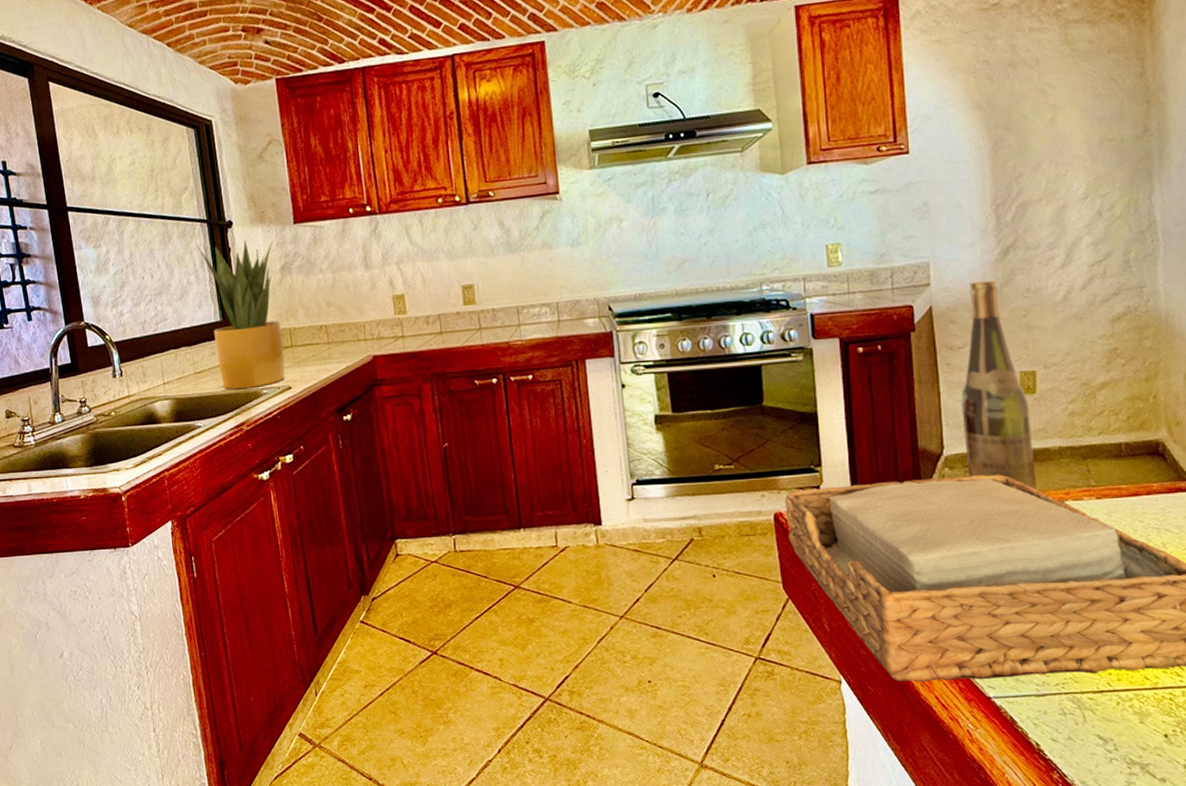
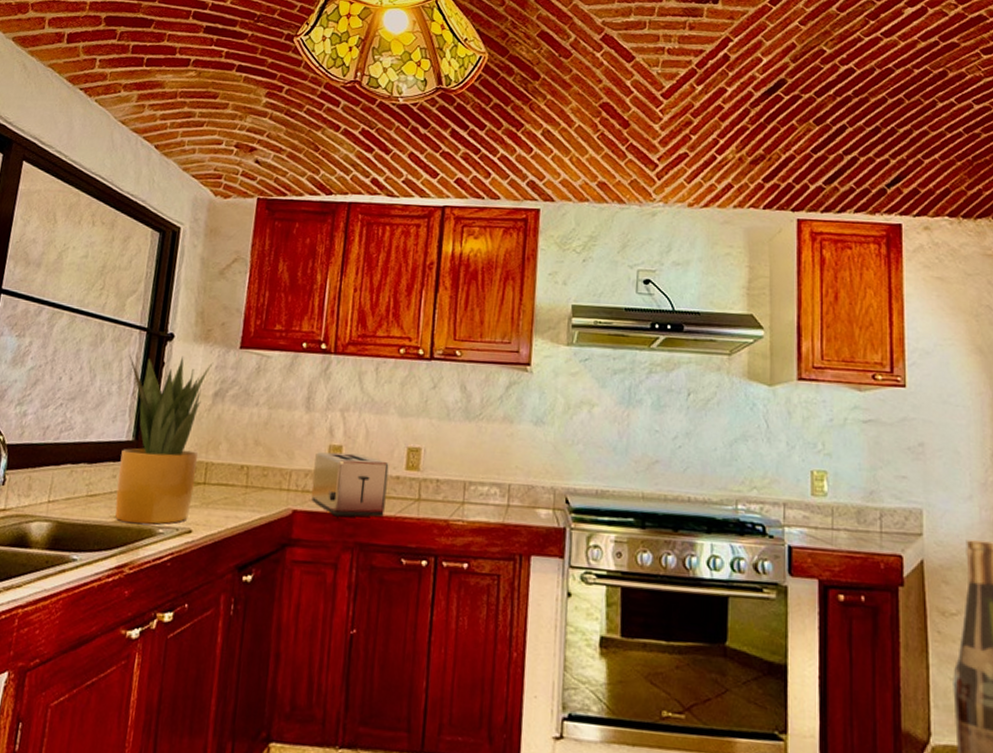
toaster: none [382,298,453,355] -> present [311,452,389,518]

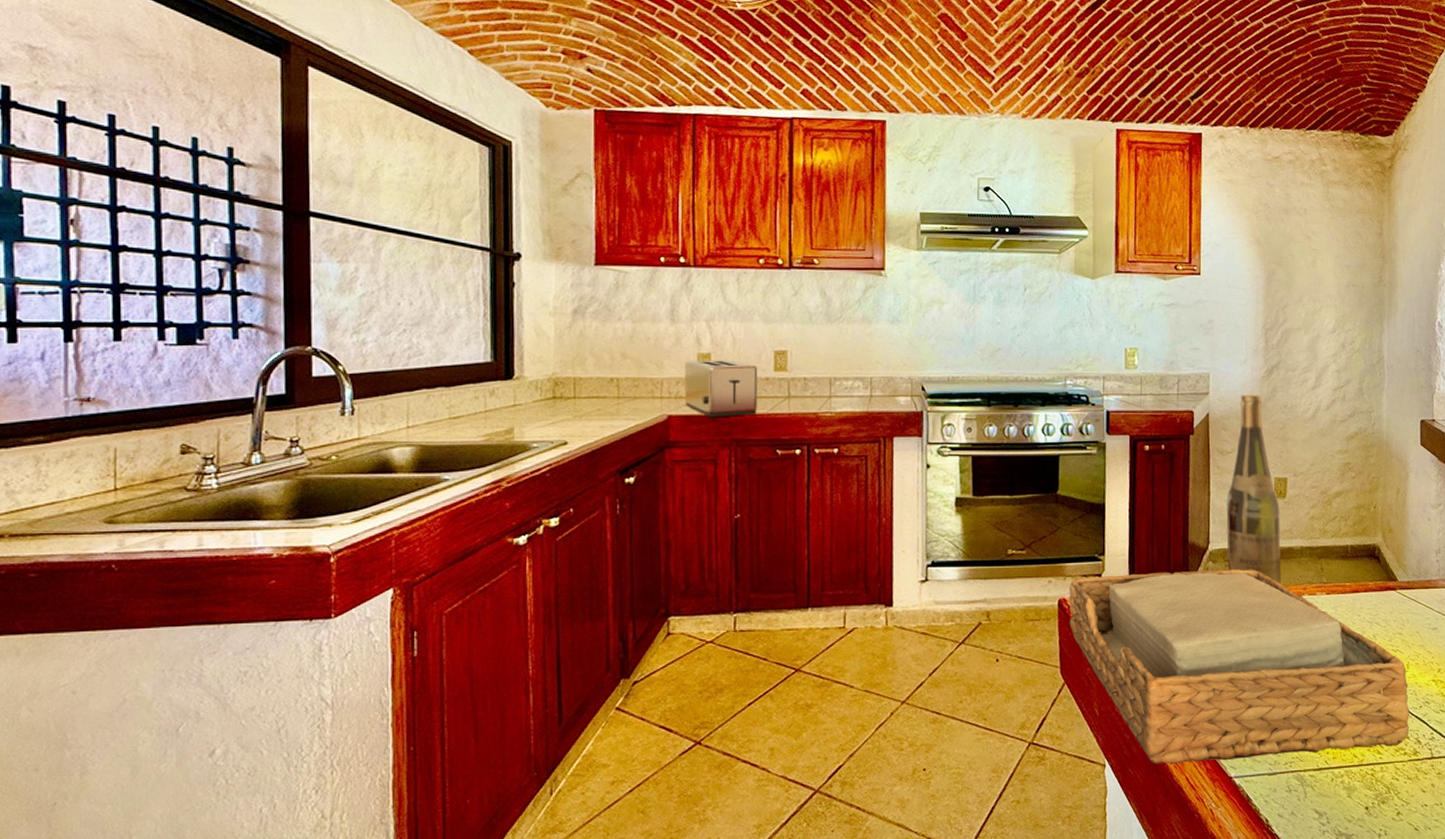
planter: present [115,355,214,525] -> none [474,275,568,441]

